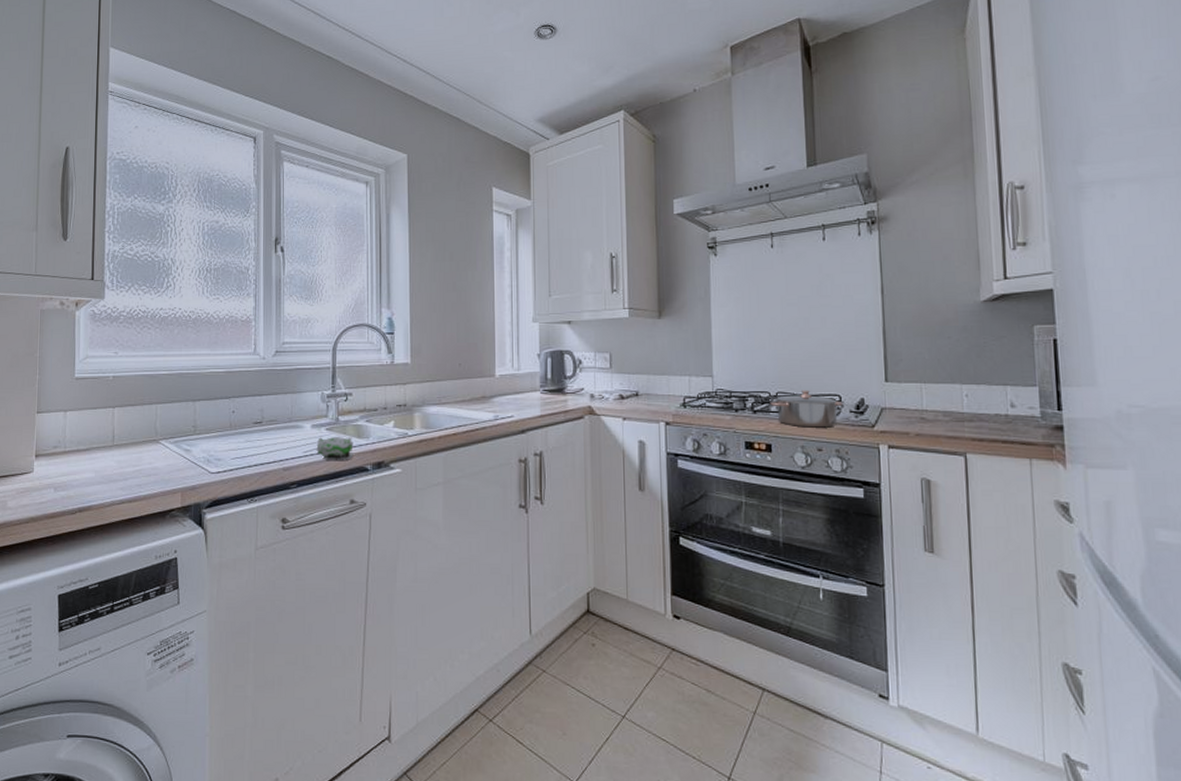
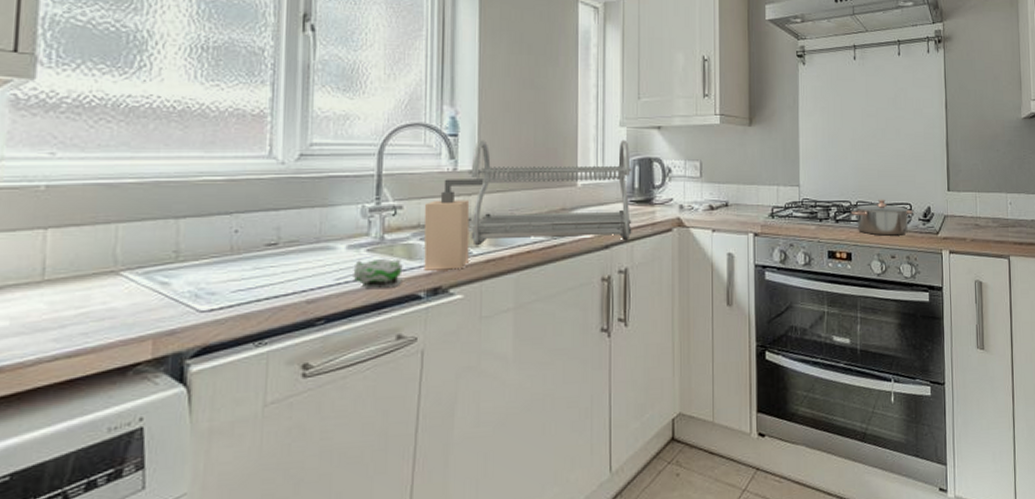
soap dispenser: none [369,370,415,447] -> present [424,179,483,271]
dish rack: none [402,334,546,428] -> present [467,140,632,246]

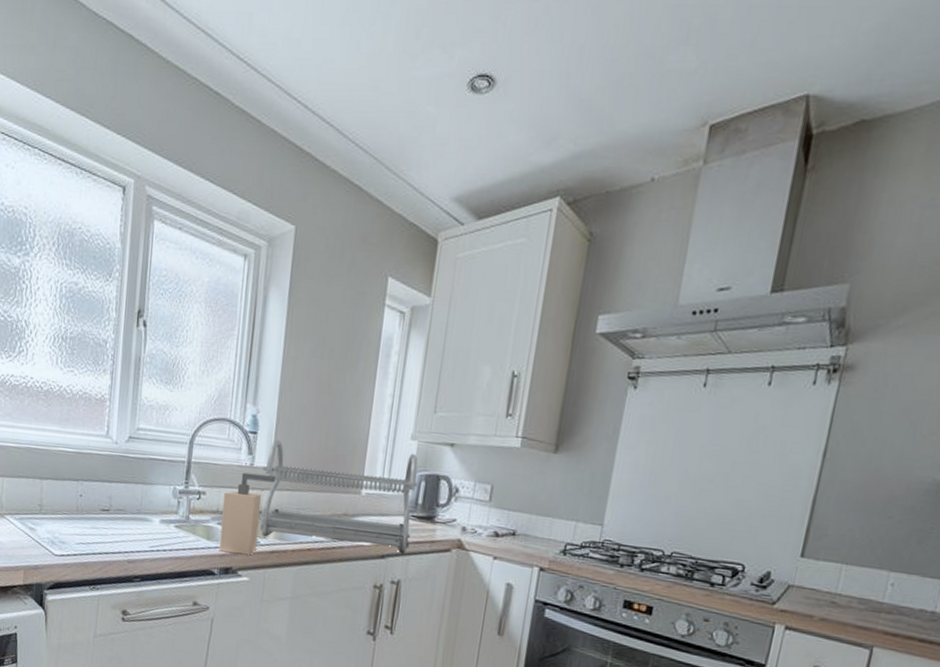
sponge: present [353,259,403,288] -> none [163,534,202,562]
cooking pot: present [850,199,913,236] -> none [661,553,746,599]

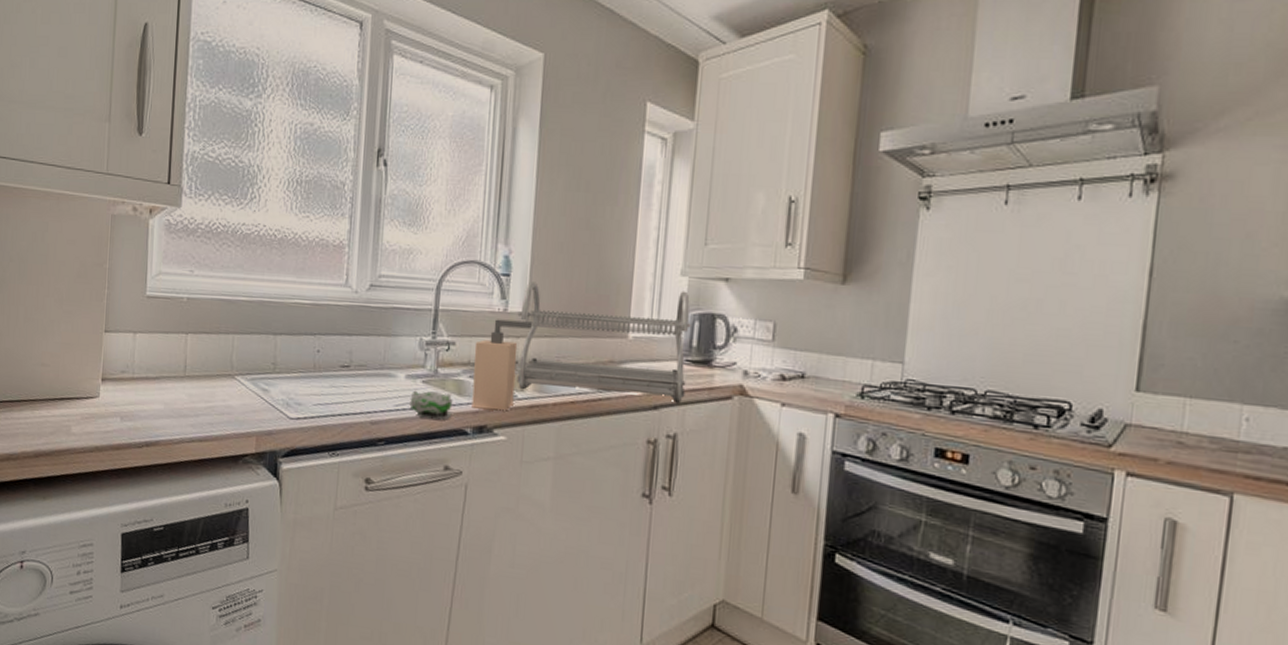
sponge: none [163,534,202,562] -> present [409,390,453,420]

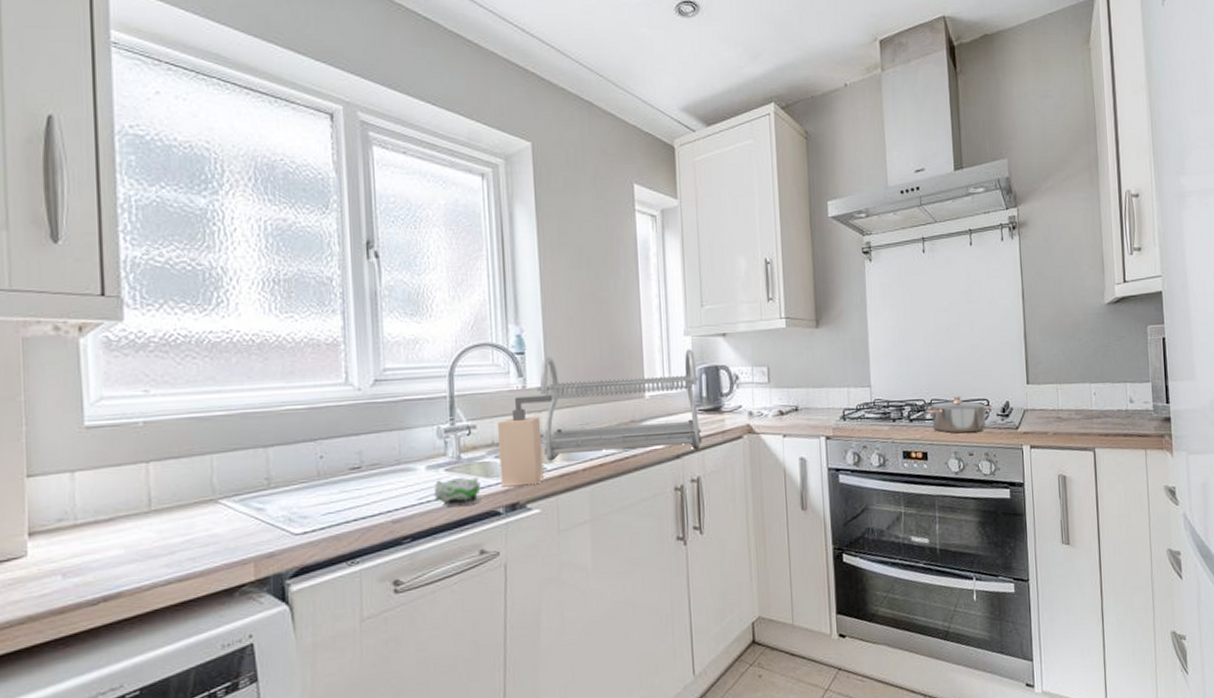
cooking pot: none [974,391,1073,442] -> present [925,395,991,434]

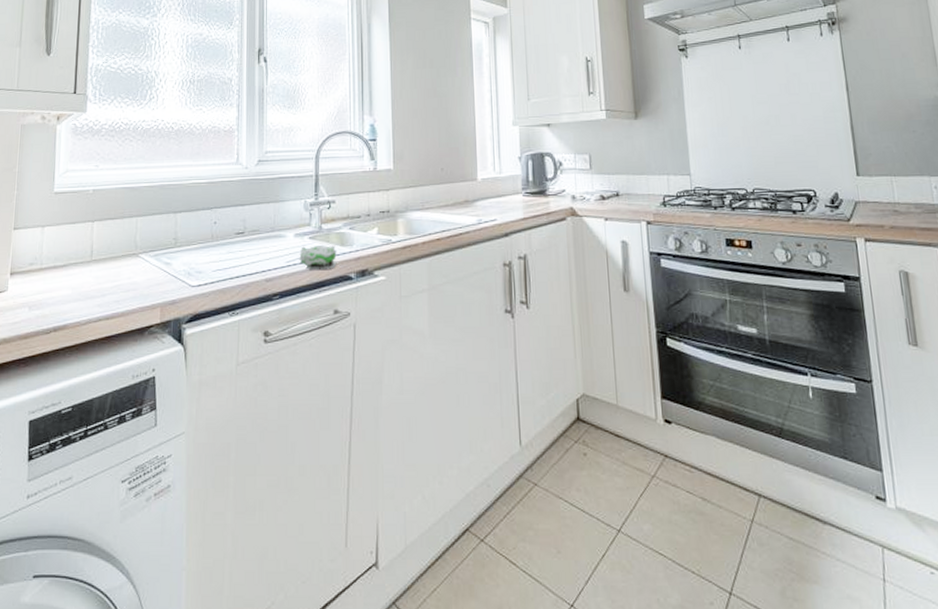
soap dispenser: present [496,395,552,487] -> none [352,176,398,255]
dish rack: present [536,349,702,462] -> none [385,137,529,234]
cooking pot: present [925,395,991,434] -> none [747,185,818,223]

